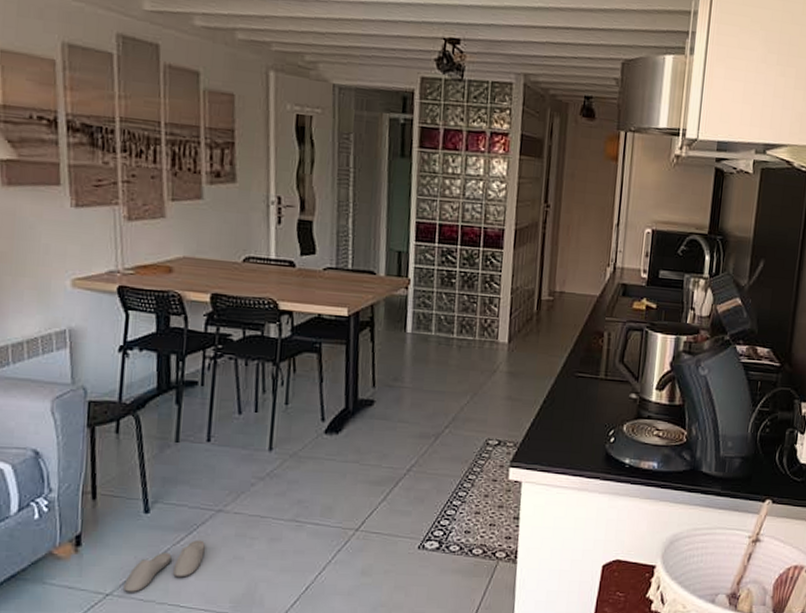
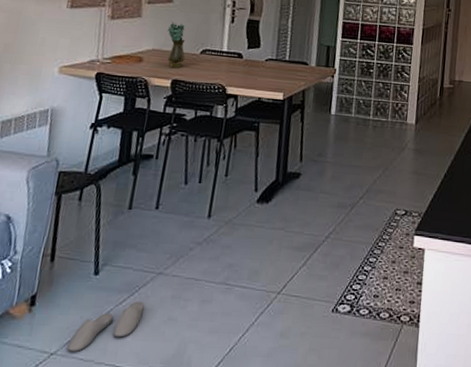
vase: none [199,222,225,280] -> present [167,21,185,69]

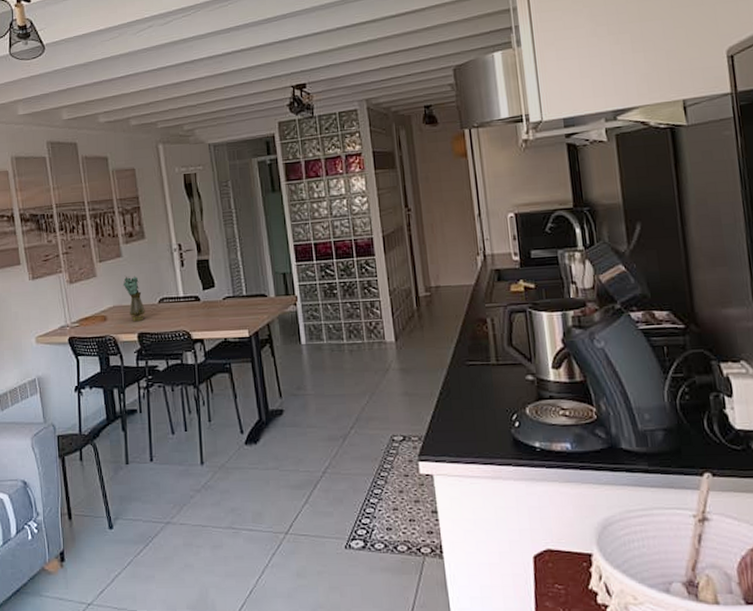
slippers: present [66,301,144,352] -> none [100,550,161,601]

